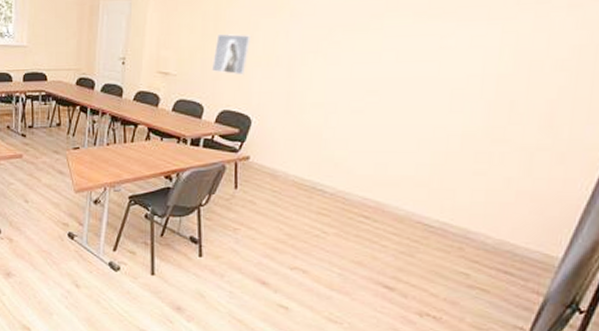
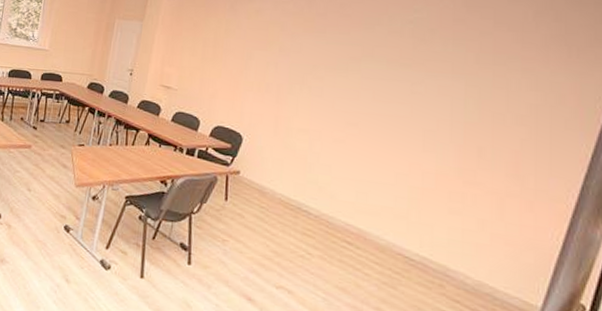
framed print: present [212,33,250,76] -> none [209,58,244,97]

